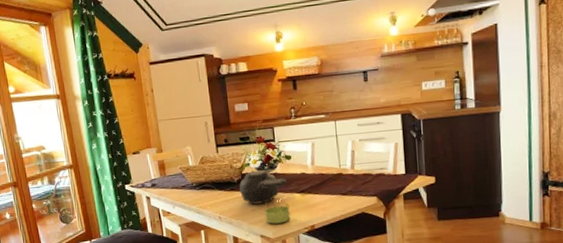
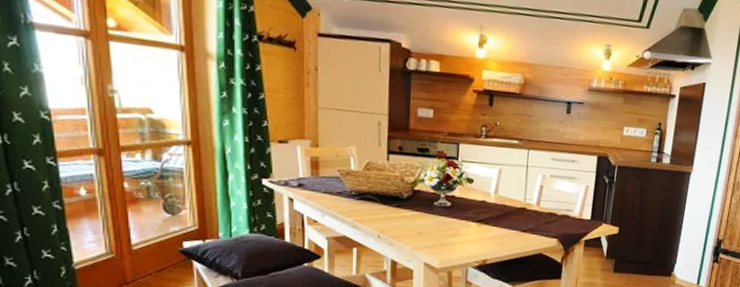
teapot: present [239,170,280,205] -> none [408,188,458,228]
jar: present [261,178,291,224] -> none [432,201,465,253]

